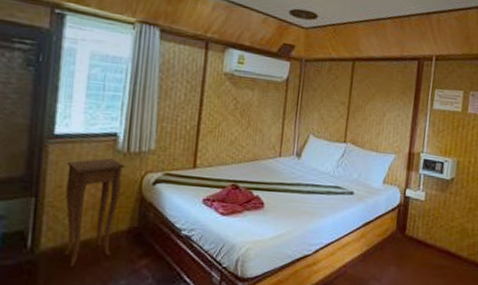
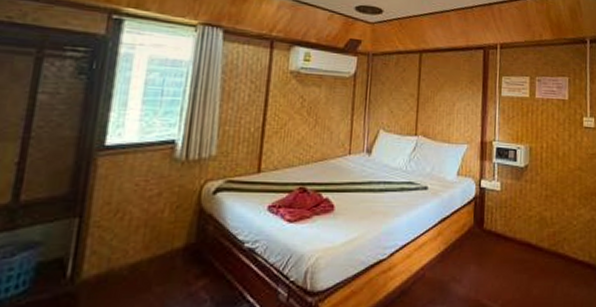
side table: present [64,158,125,267] -> none [109,168,183,295]

